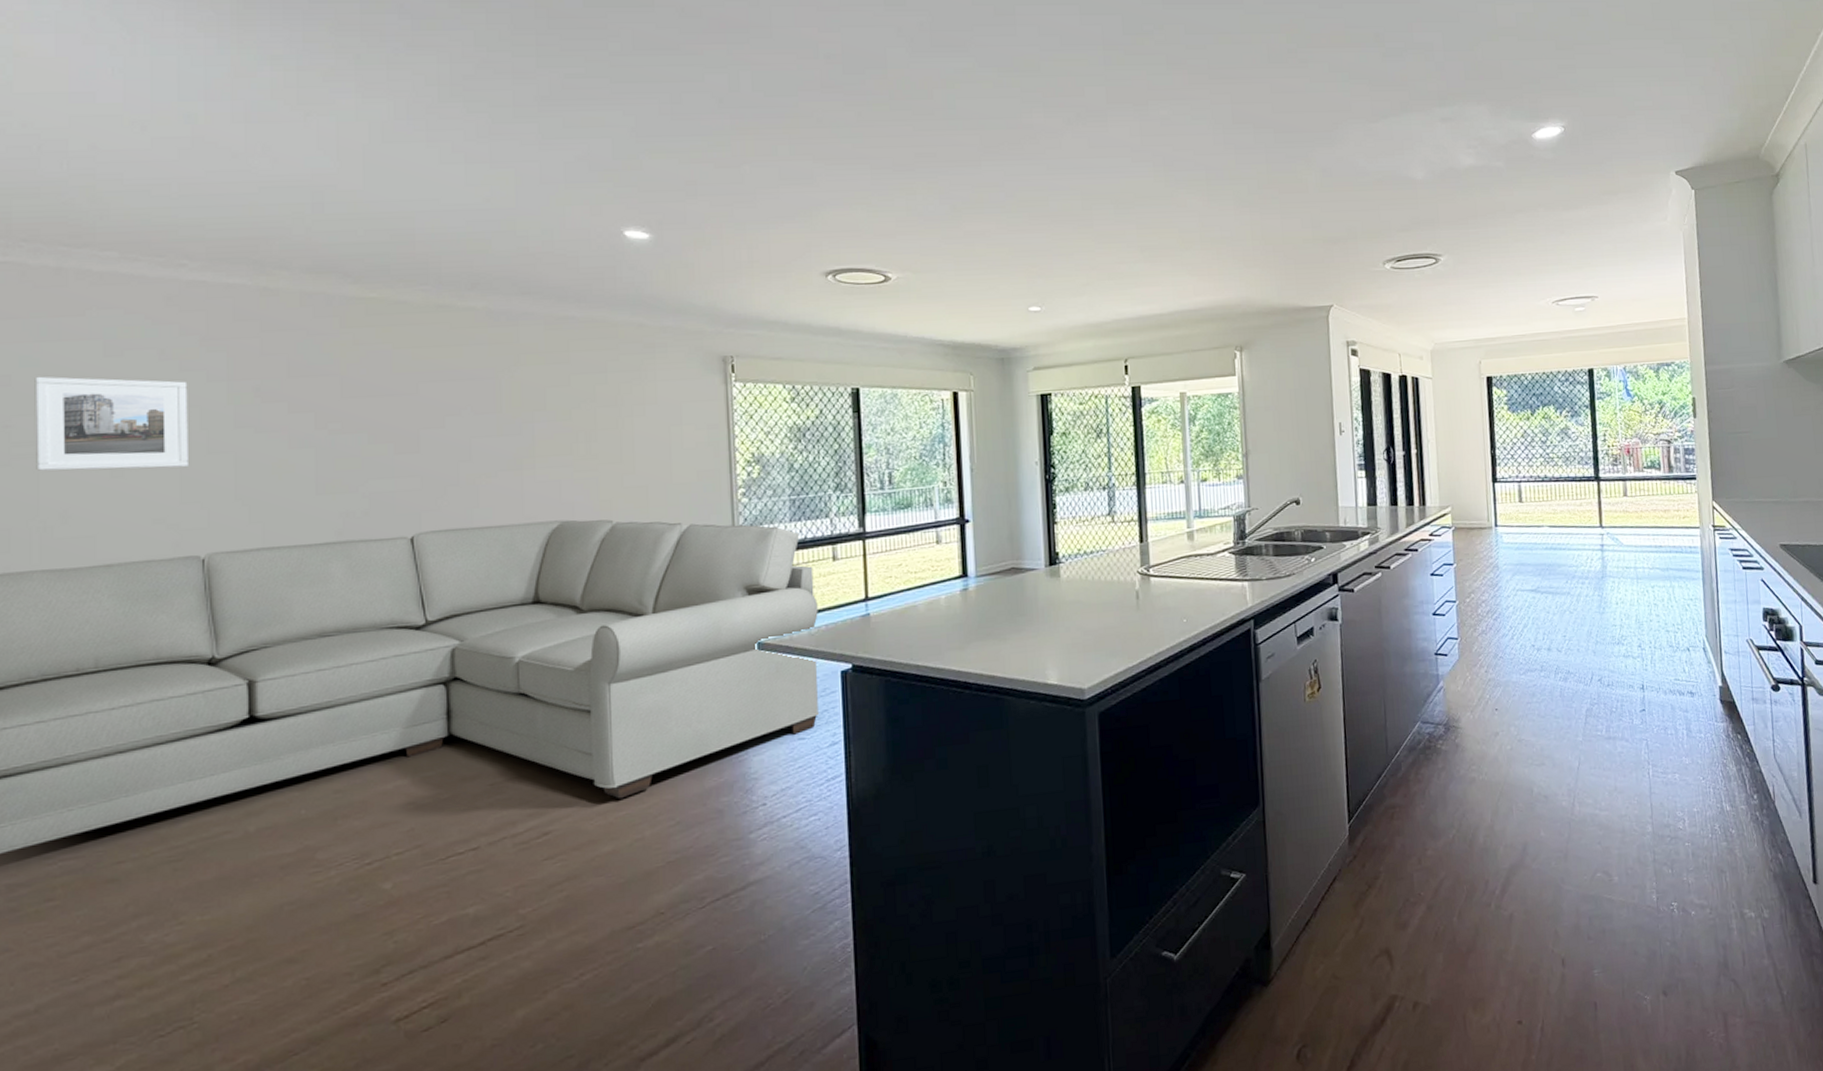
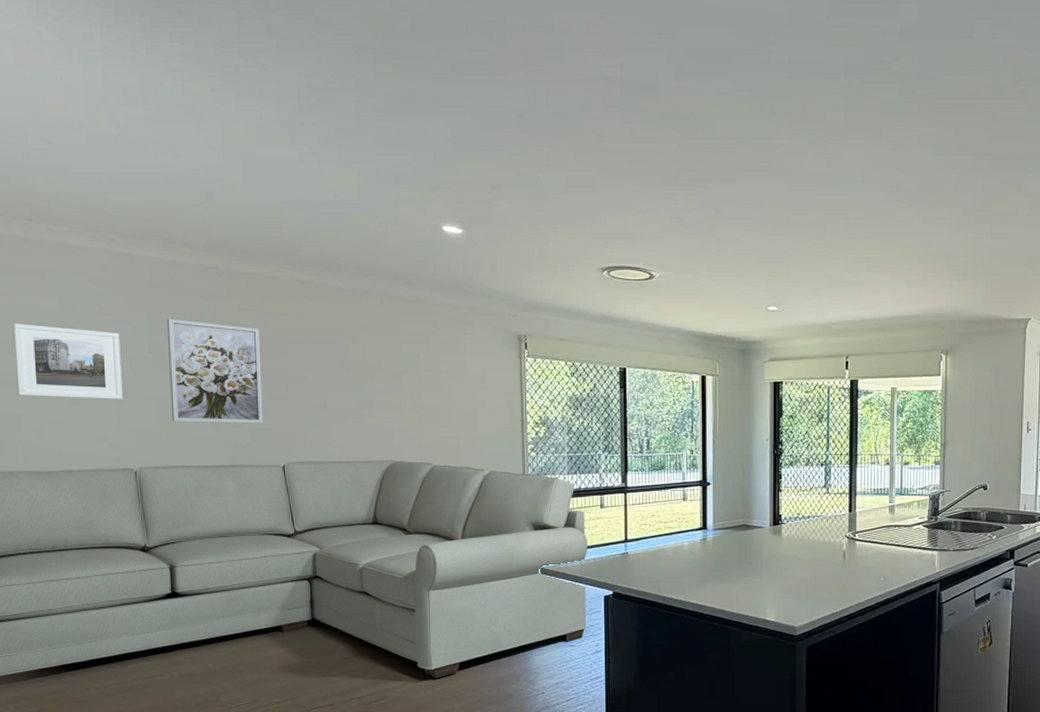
wall art: none [254,359,385,490] -> present [166,318,263,424]

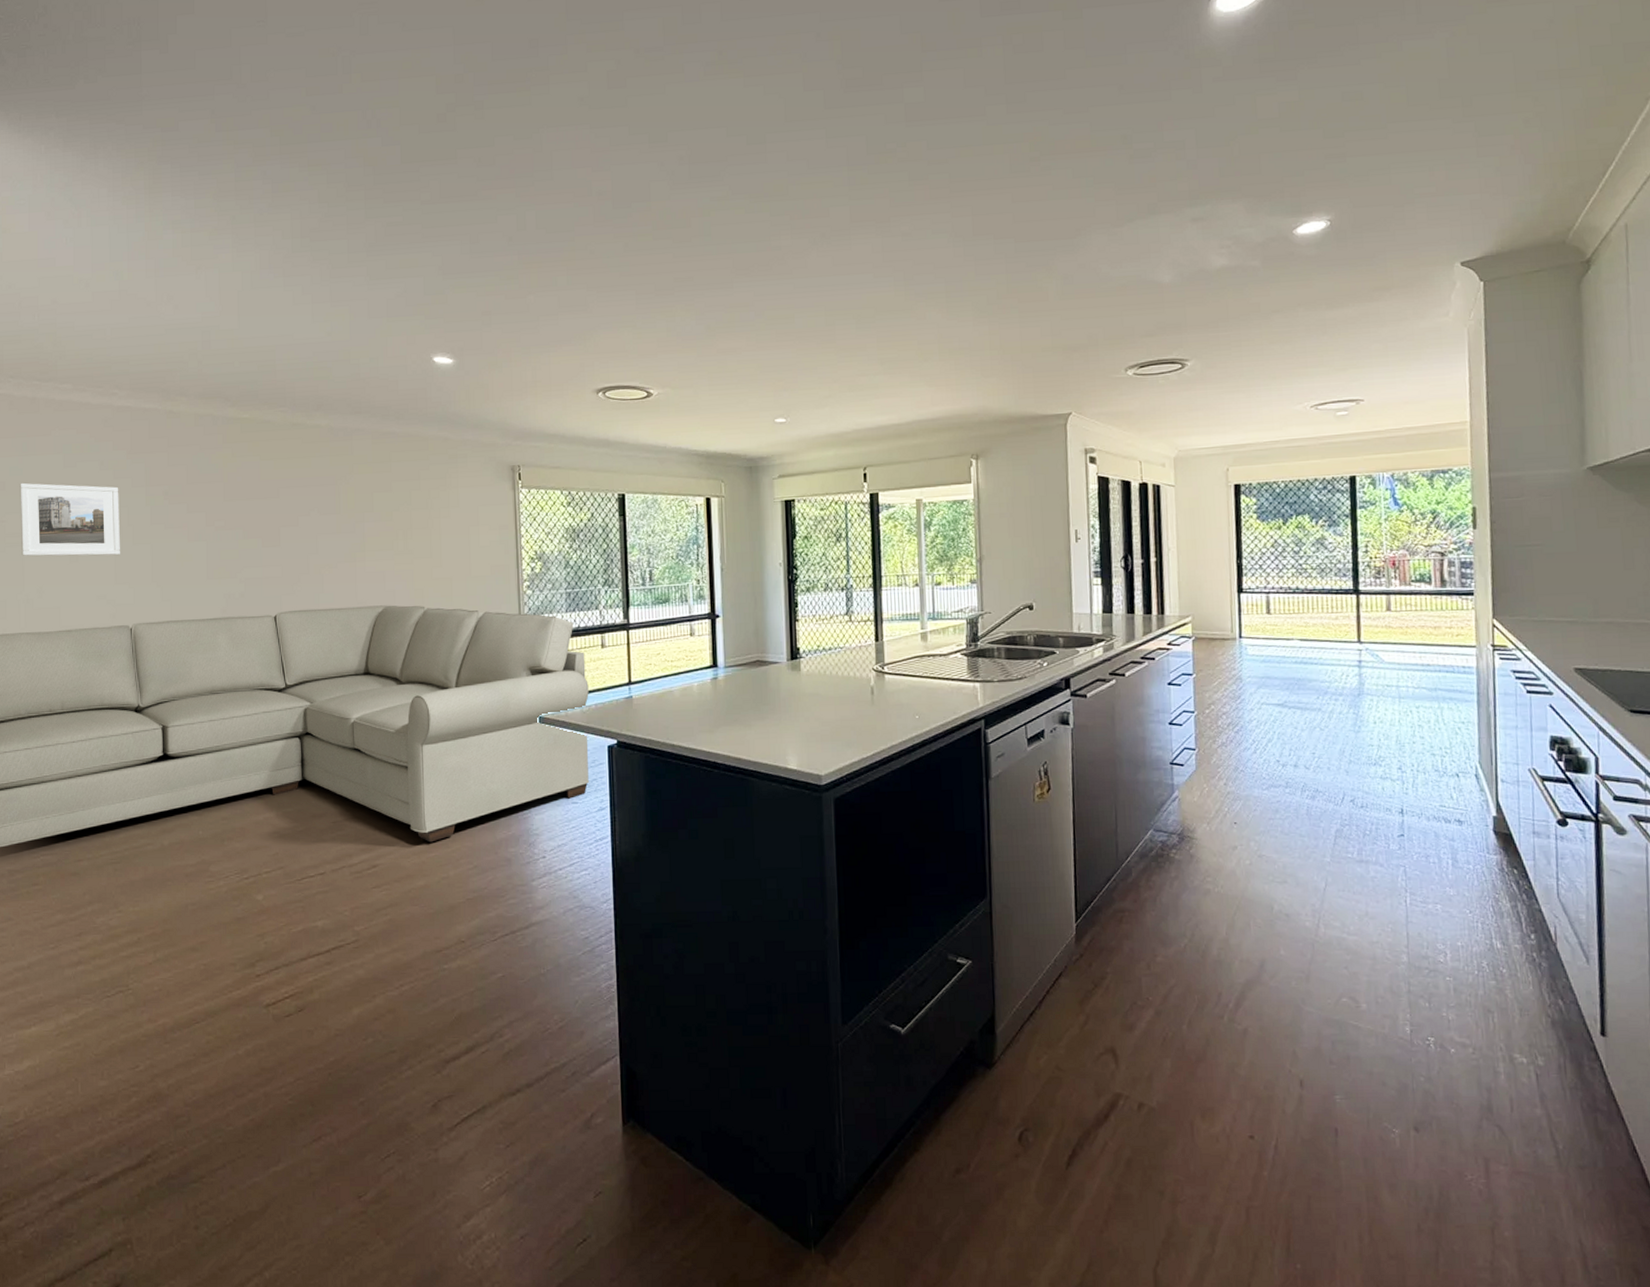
wall art: present [166,318,263,424] -> none [163,469,255,575]

